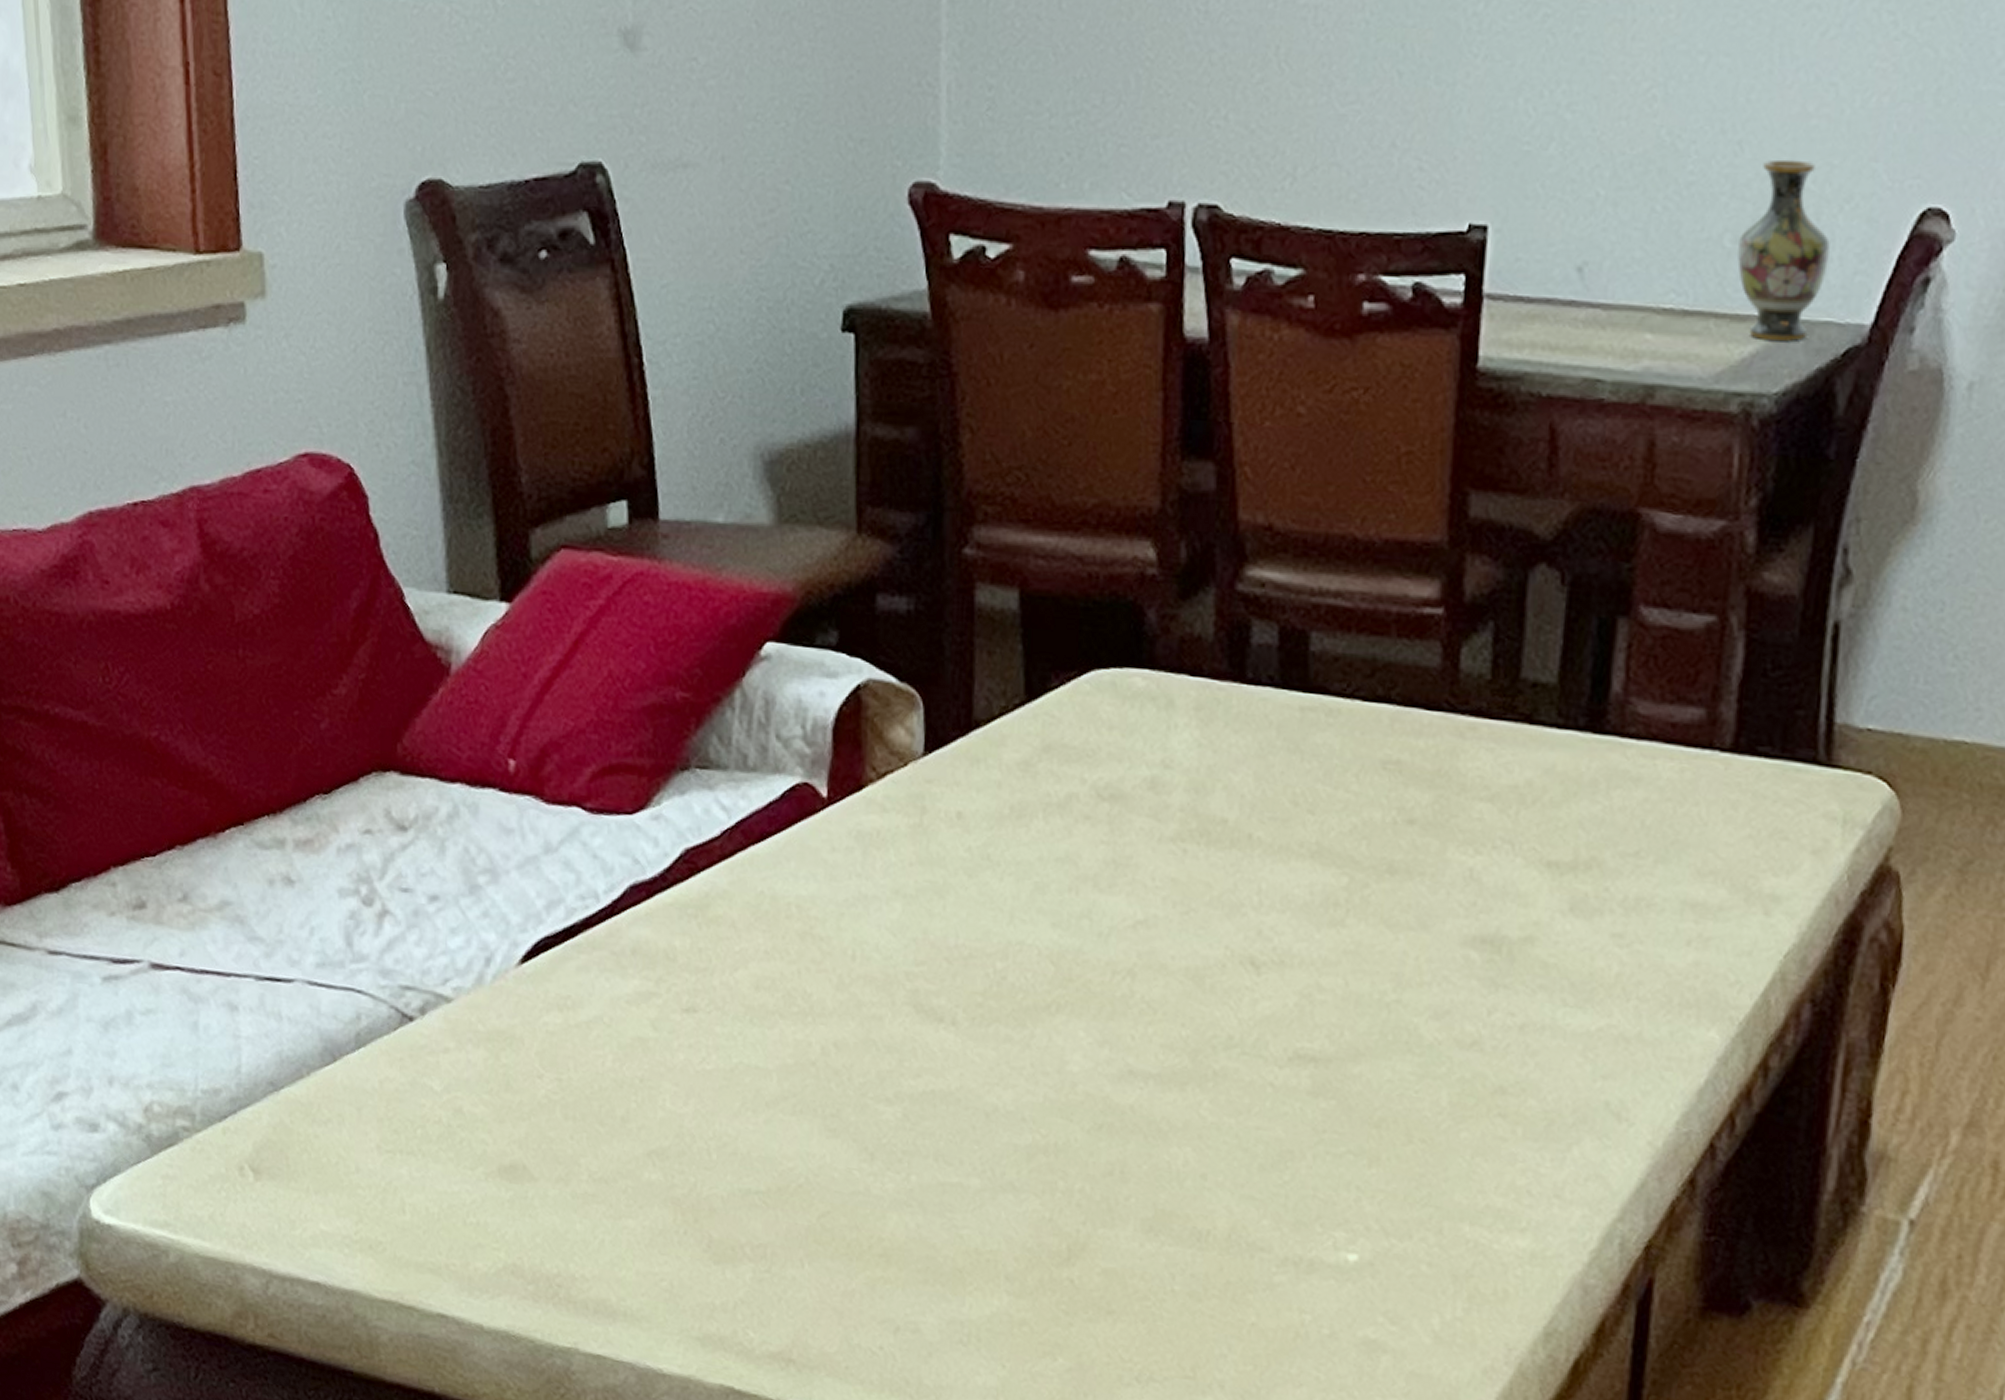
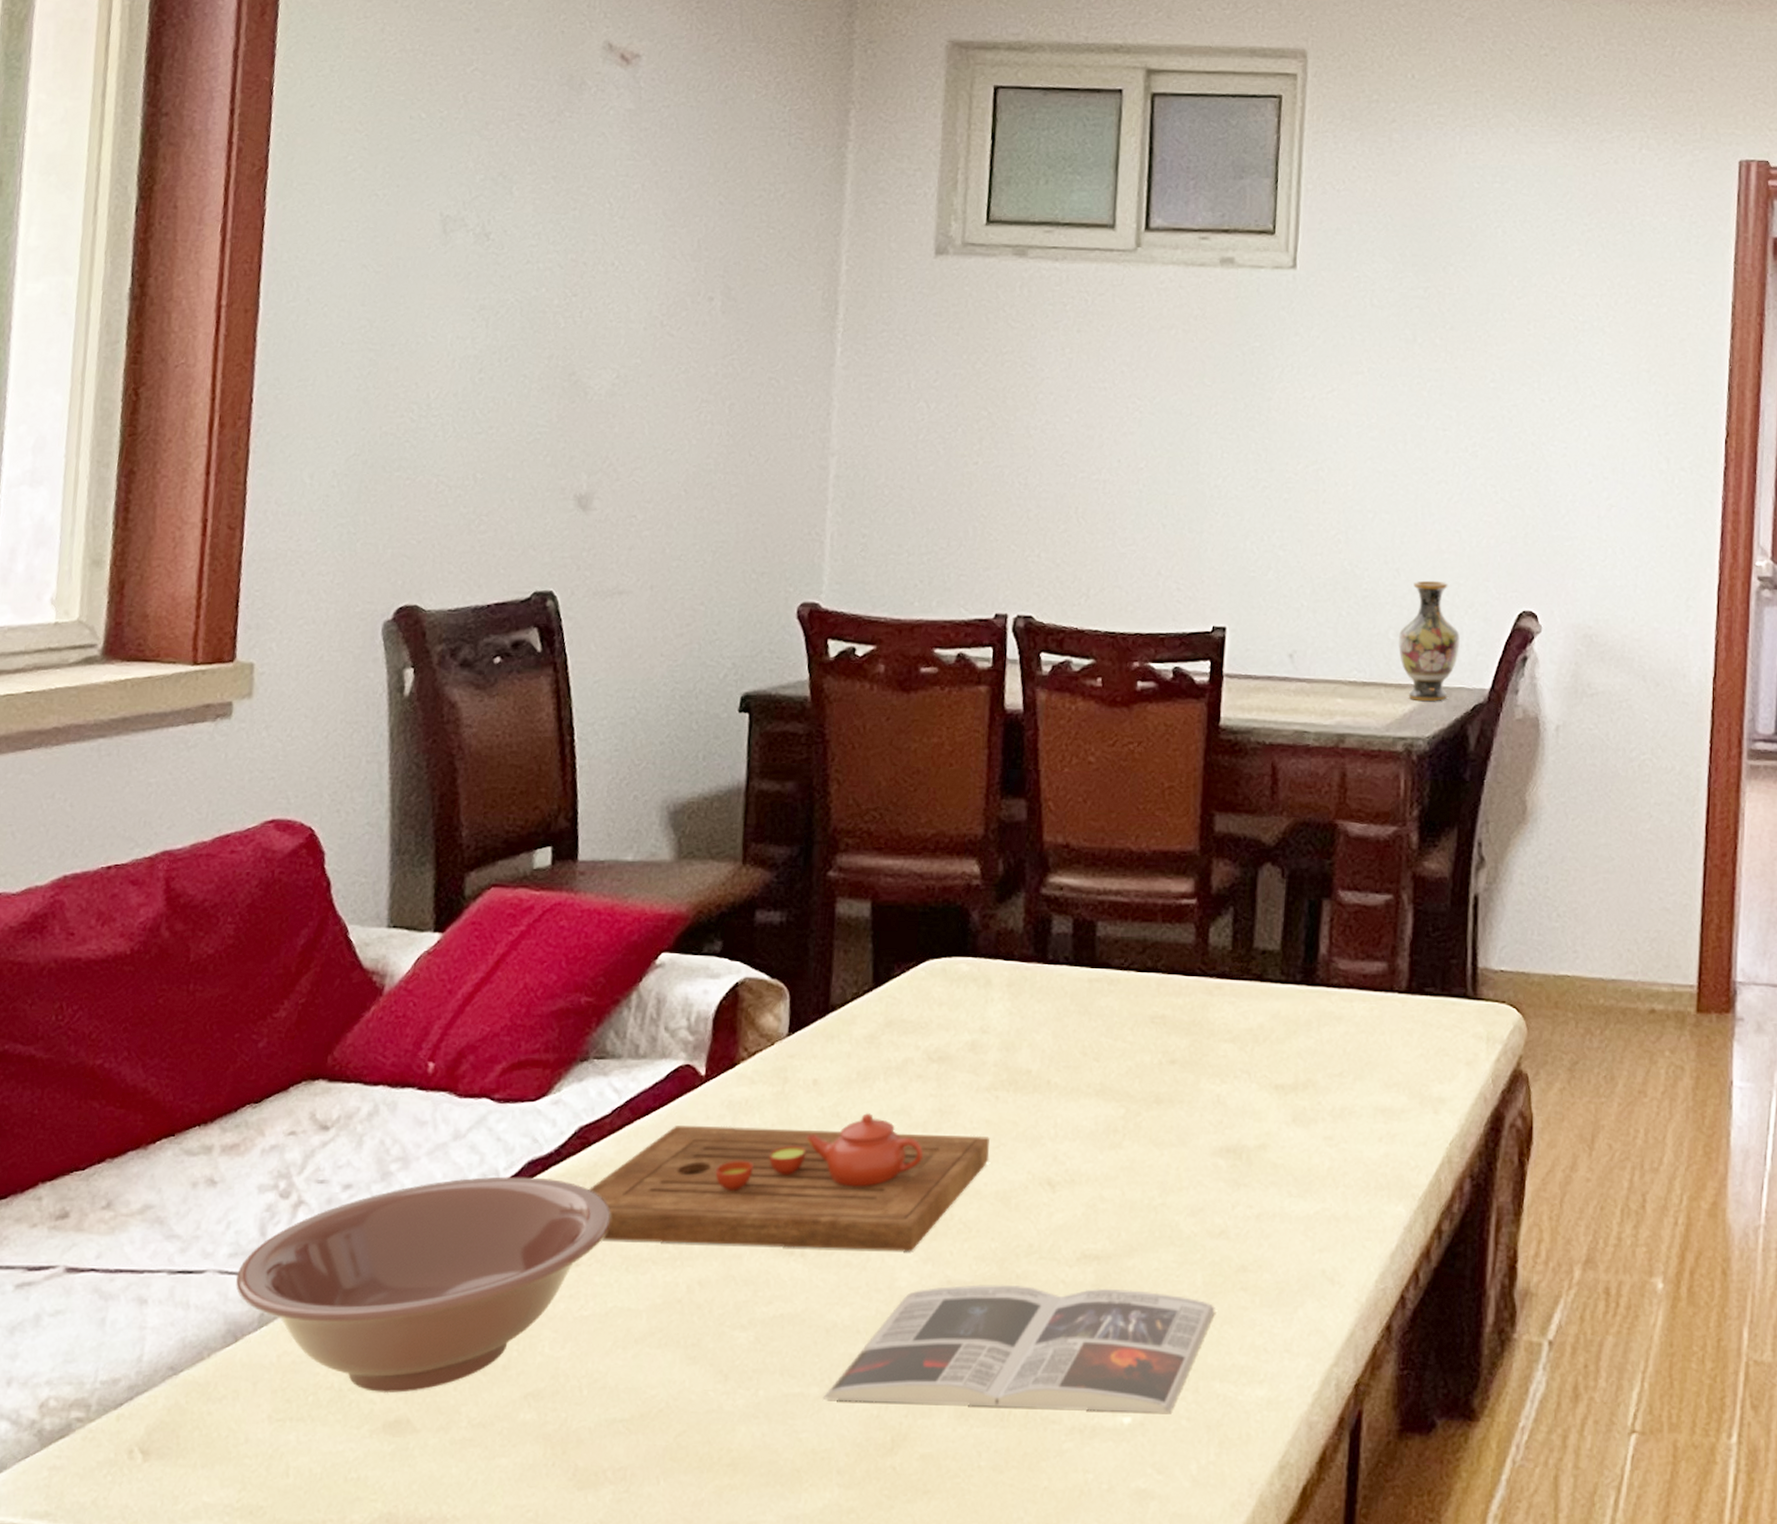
decorative bowl: none [326,899,729,1135] -> present [235,1176,612,1393]
tea set: none [702,856,1177,1032] -> present [589,1113,990,1252]
magazine: none [985,1076,1465,1255] -> present [822,1284,1215,1413]

